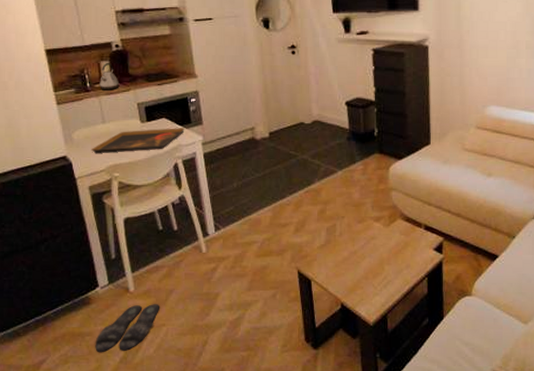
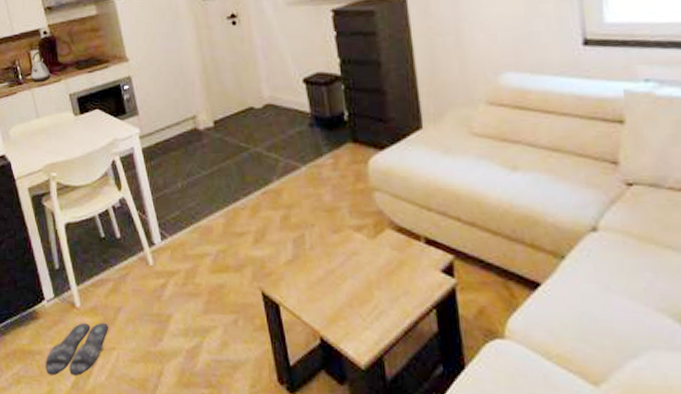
decorative tray: present [91,128,185,153] -> none [27,120,120,151]

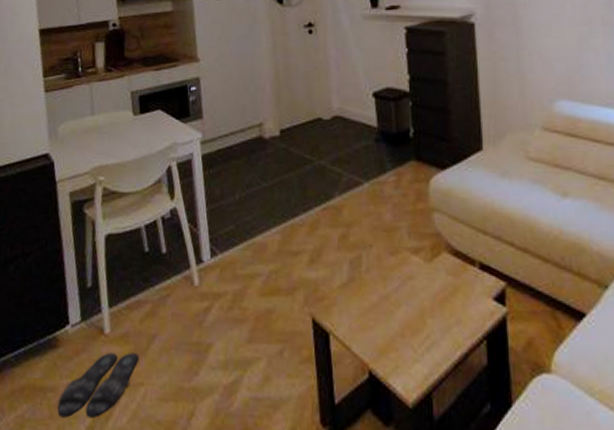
kettle: present [30,52,51,82] -> none [91,45,114,76]

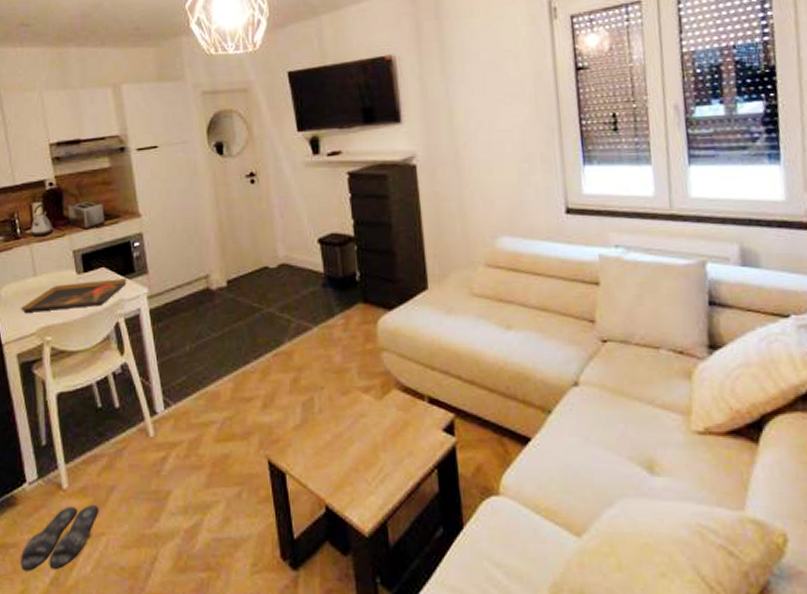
decorative tray: none [76,122,182,151] -> present [20,278,127,312]
kettle: none [91,45,114,76] -> present [30,205,54,237]
toaster: none [128,42,164,72] -> present [67,200,104,230]

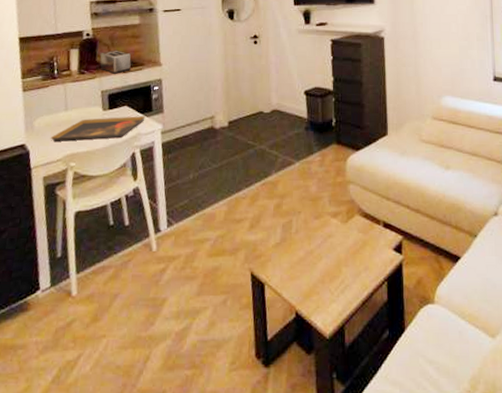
slippers: present [21,505,98,571] -> none [27,311,102,370]
kettle: present [30,205,54,237] -> none [65,51,87,78]

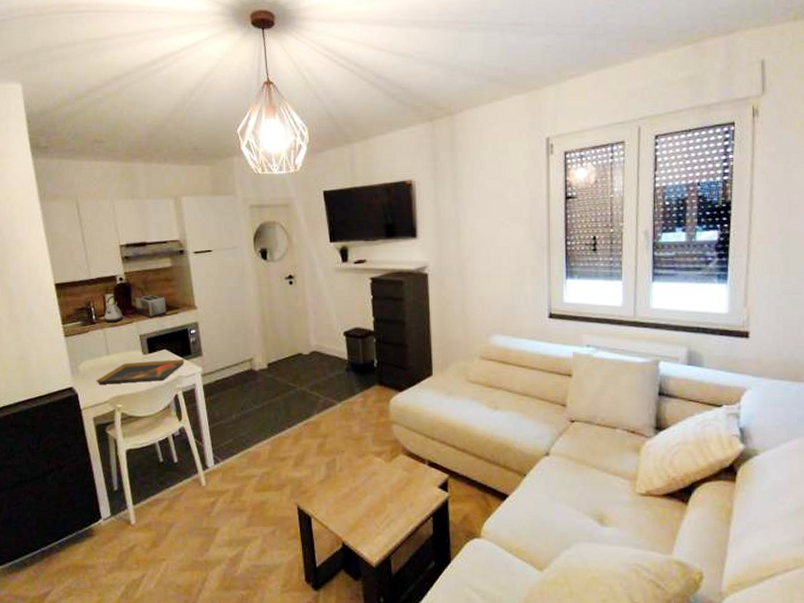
kettle: none [65,51,87,78] -> present [103,296,123,323]

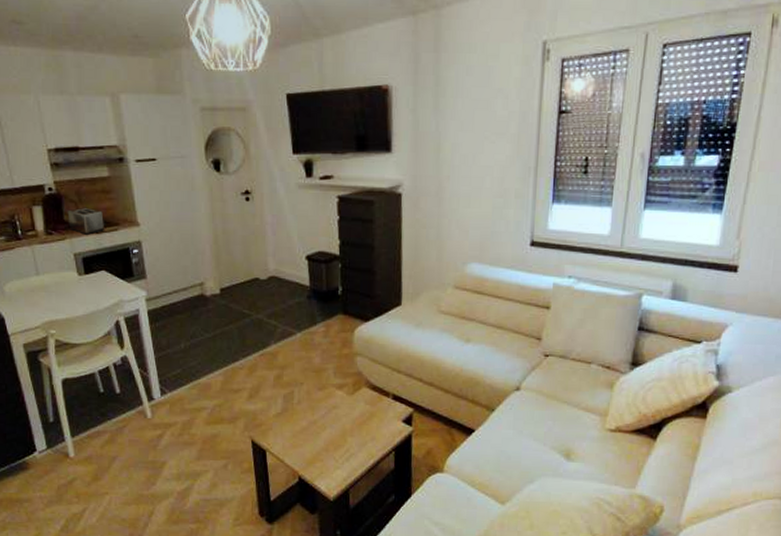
decorative tray: present [95,359,185,384] -> none [24,281,127,308]
kettle: present [103,296,123,323] -> none [31,208,54,239]

